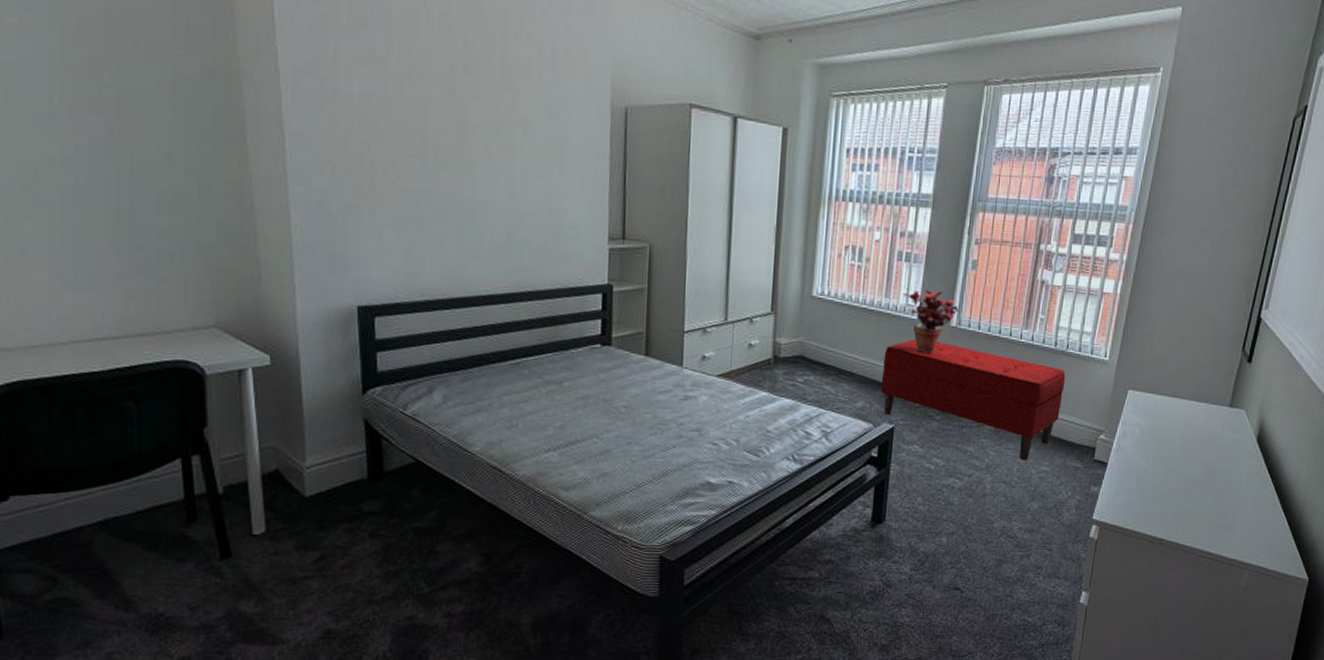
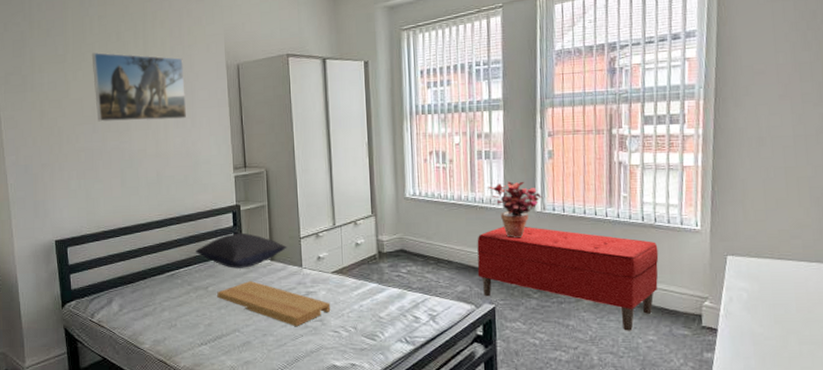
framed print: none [425,61,555,168] -> present [91,52,187,123]
pillow: none [549,318,667,363] -> present [195,232,287,269]
tray: none [574,378,712,436] -> present [217,281,331,327]

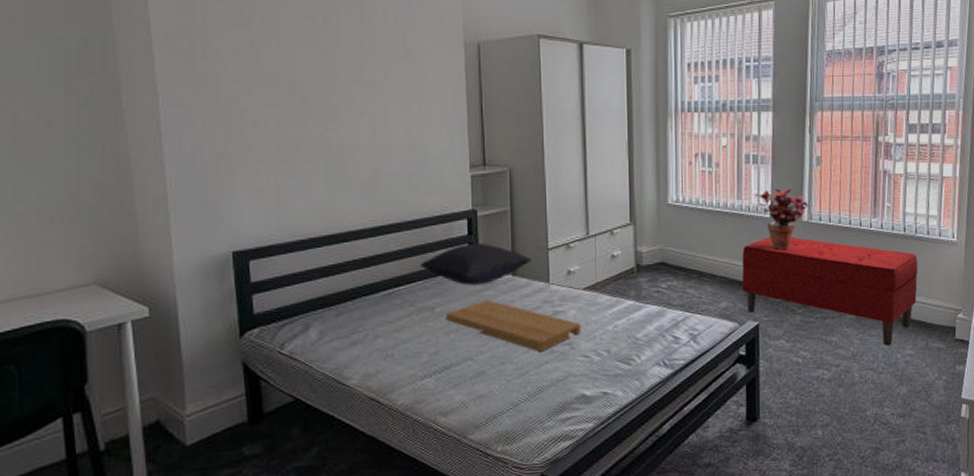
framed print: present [91,52,187,123] -> none [289,16,414,105]

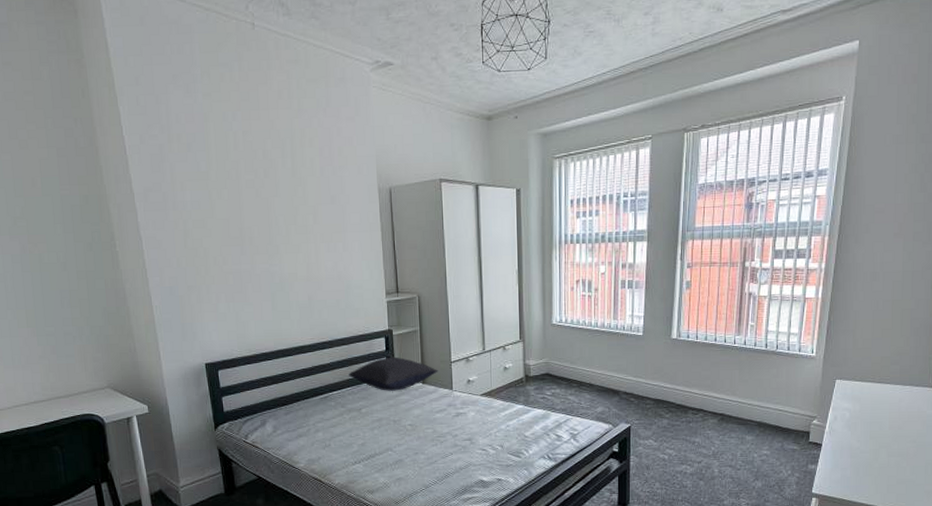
tray: present [446,300,581,353] -> none [370,403,479,446]
bench: present [742,237,918,346] -> none [616,352,778,447]
potted plant: present [756,188,810,249] -> none [630,310,679,363]

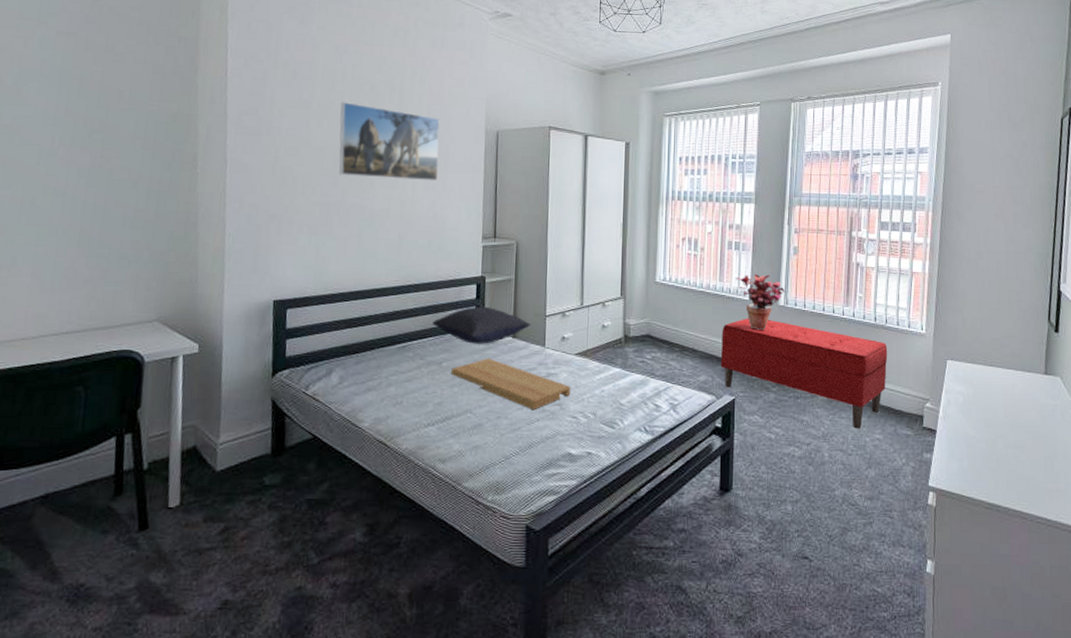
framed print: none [237,171,339,244] -> present [339,102,441,181]
tray: none [370,403,479,446] -> present [451,358,571,411]
bench: none [616,352,778,447] -> present [720,318,888,429]
potted plant: none [630,310,679,363] -> present [737,274,786,330]

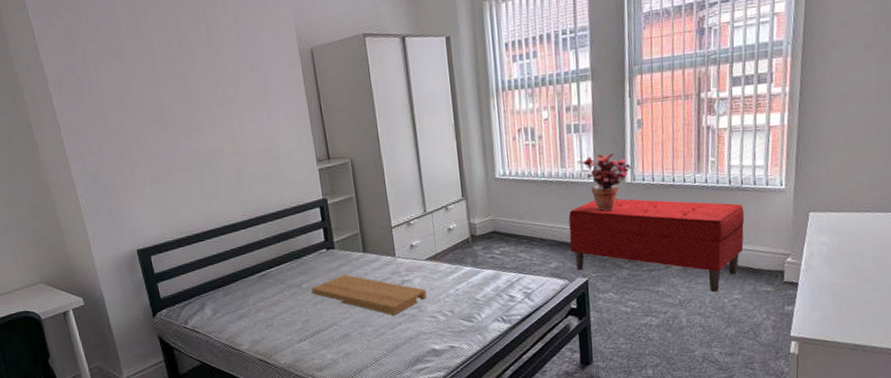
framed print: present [339,102,441,181] -> none [150,44,263,122]
pillow: present [431,306,531,344] -> none [284,226,379,264]

